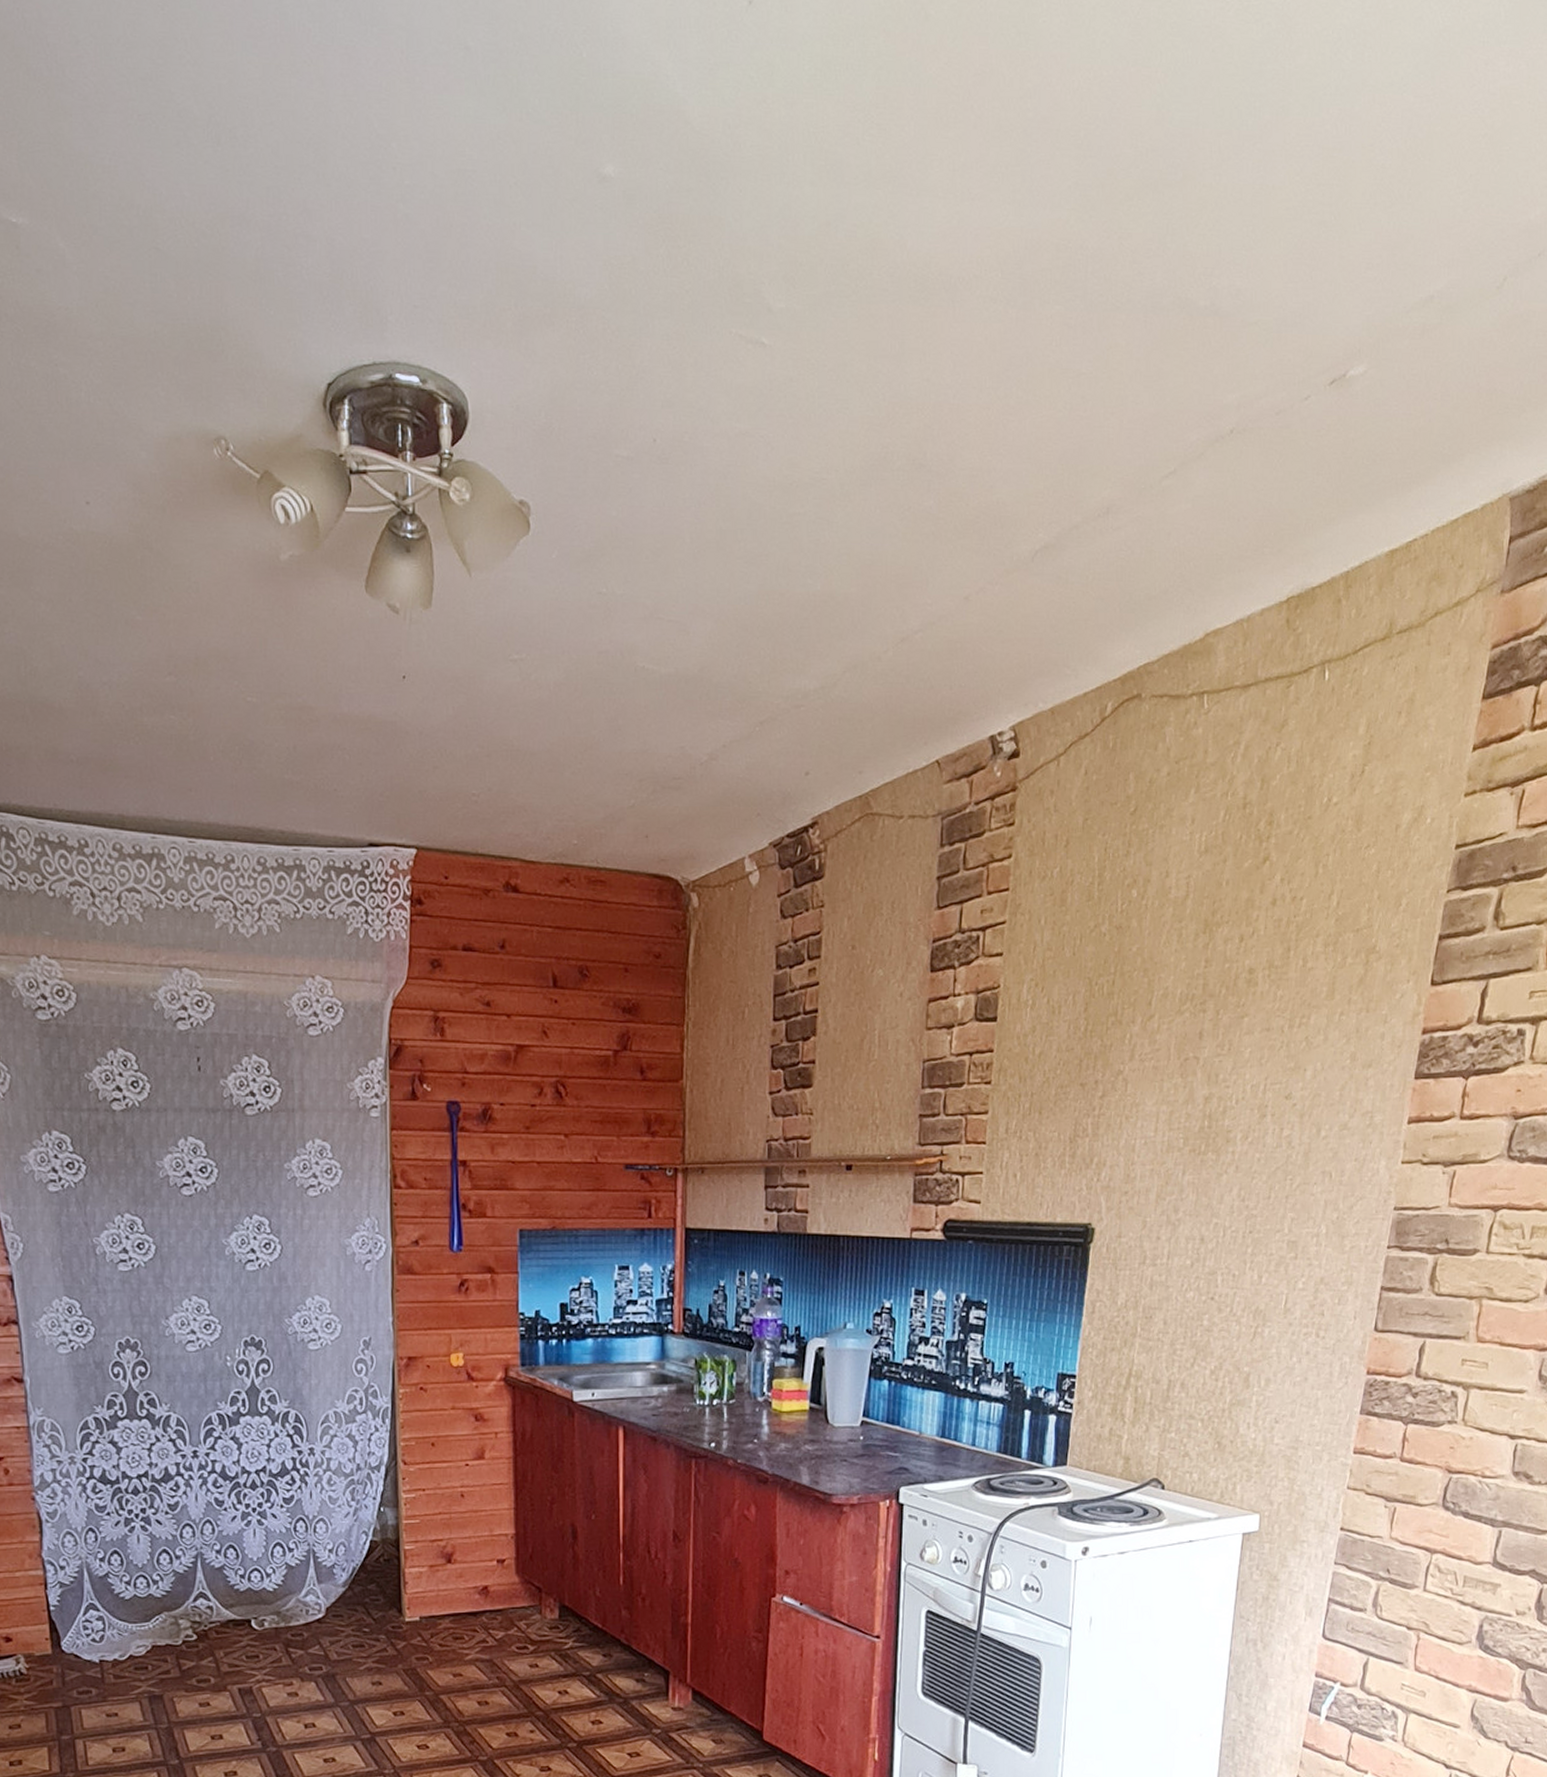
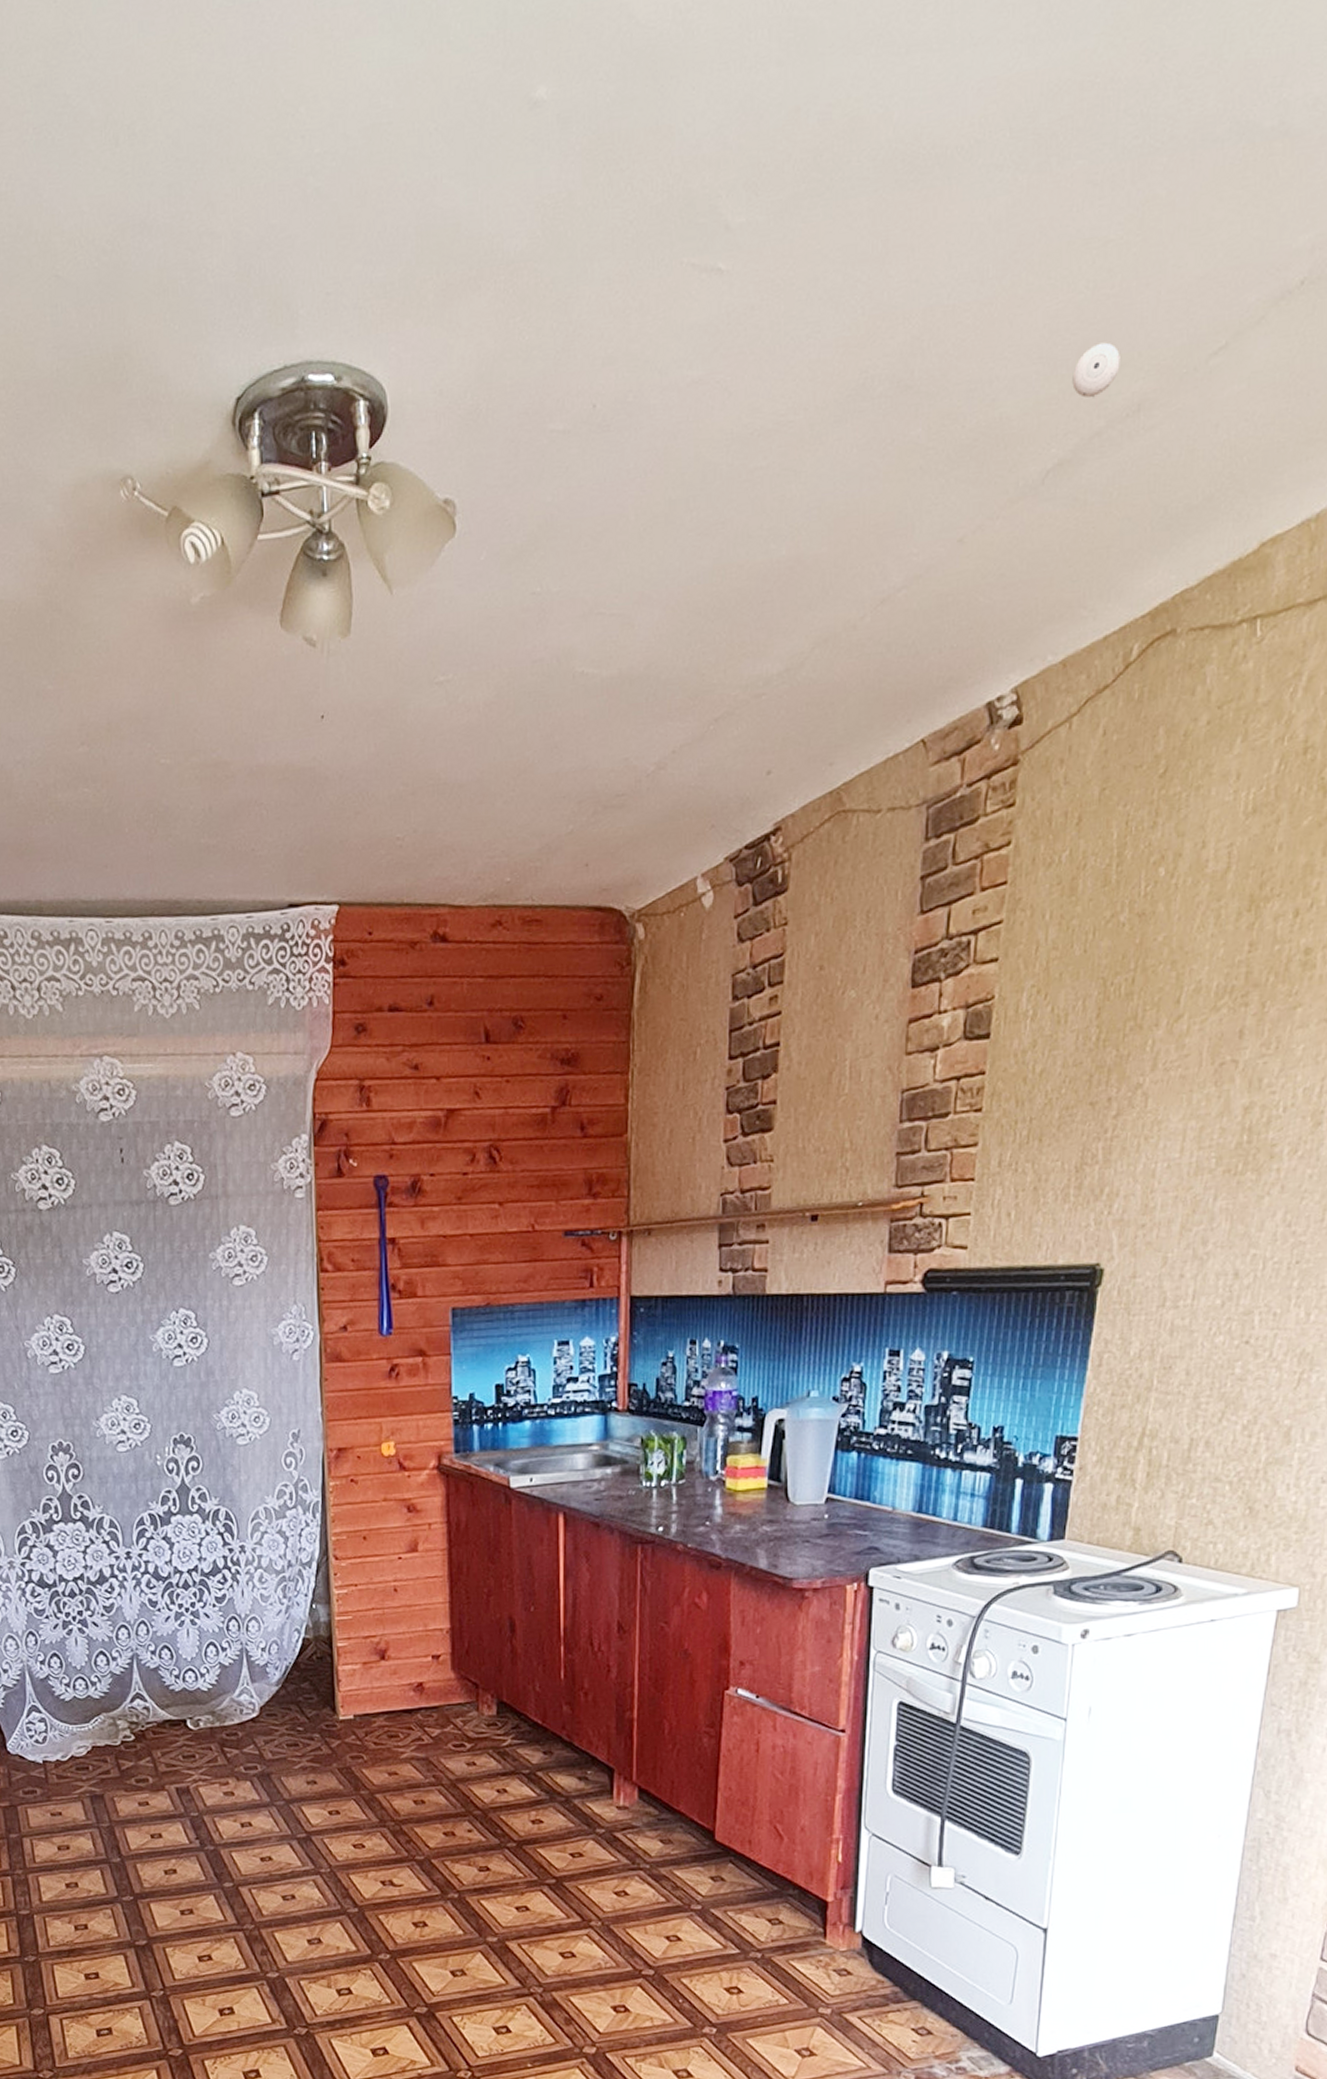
smoke detector: none [1055,454,1092,497] -> present [1072,342,1120,398]

